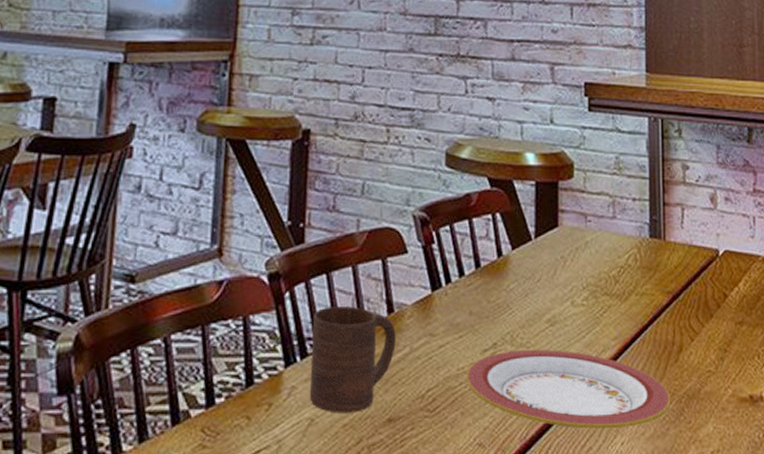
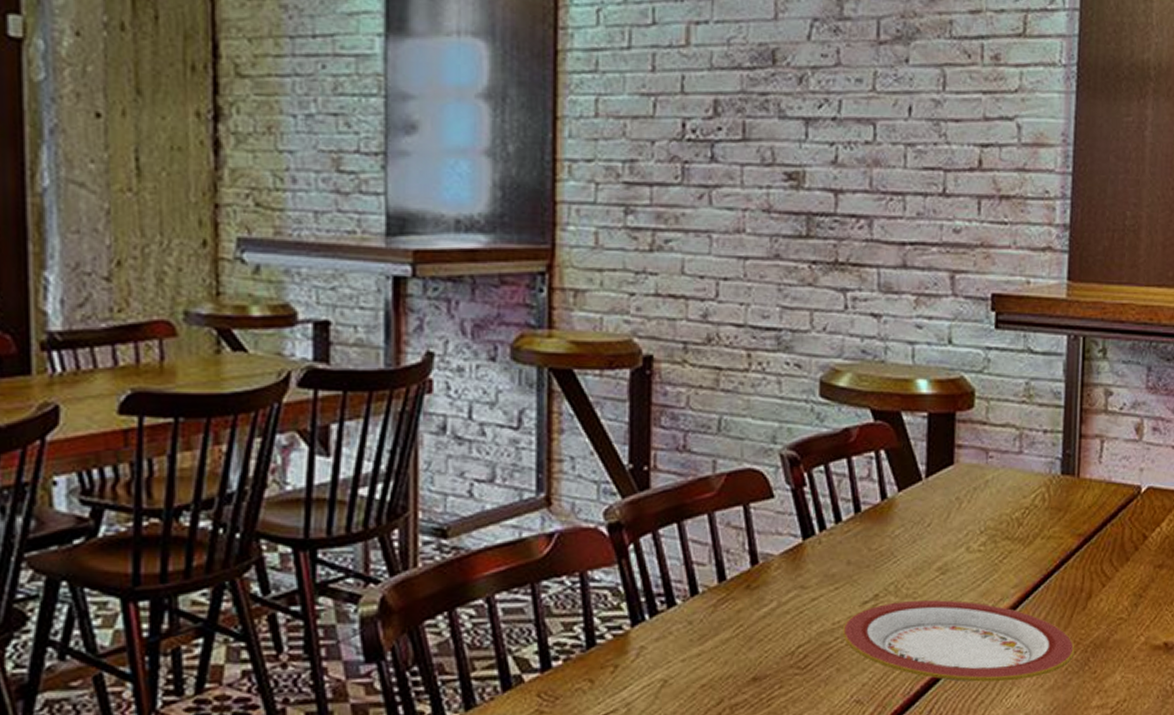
cup: present [309,306,396,413] -> none [661,558,761,674]

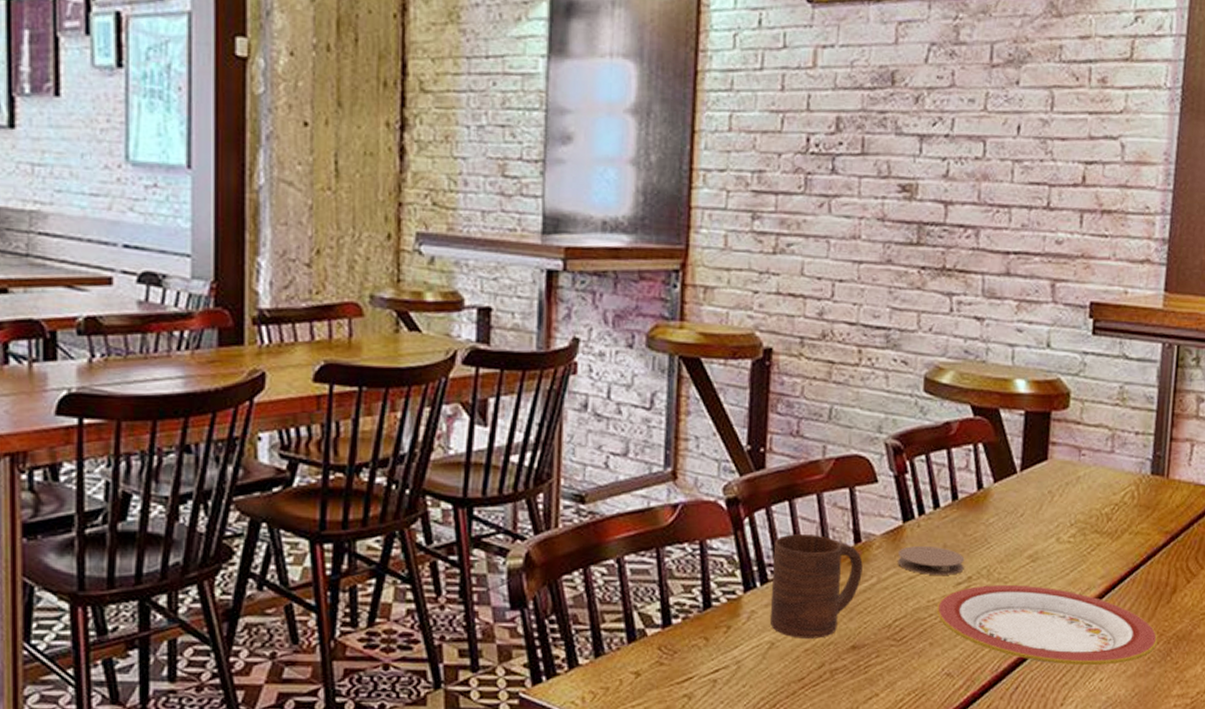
cup: none [661,558,761,674] -> present [769,534,863,639]
coaster: none [799,563,871,595] -> present [898,545,965,575]

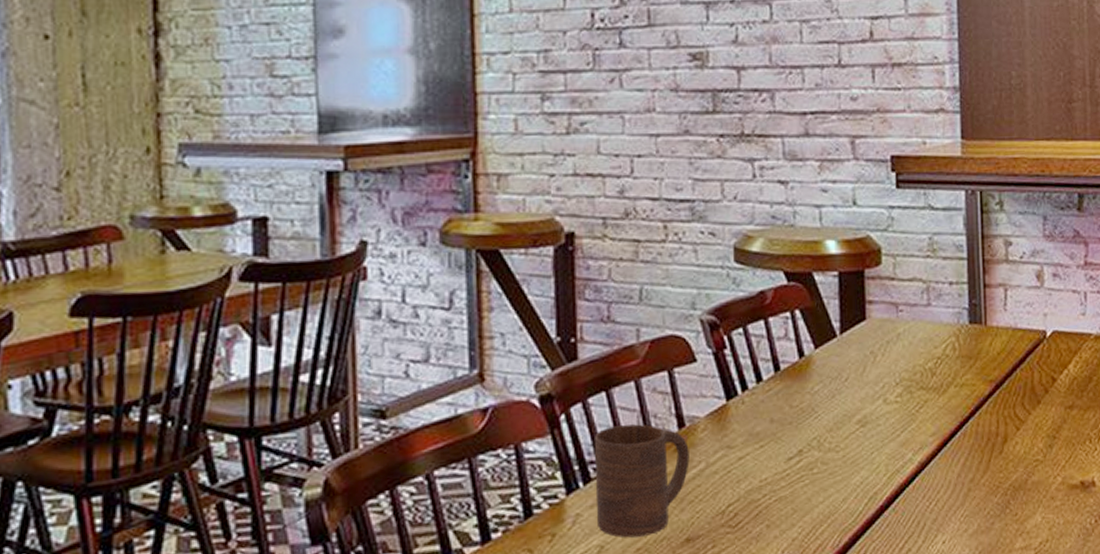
coaster: present [898,545,965,575] -> none [725,422,794,453]
plate: present [936,584,1158,666] -> none [769,451,995,532]

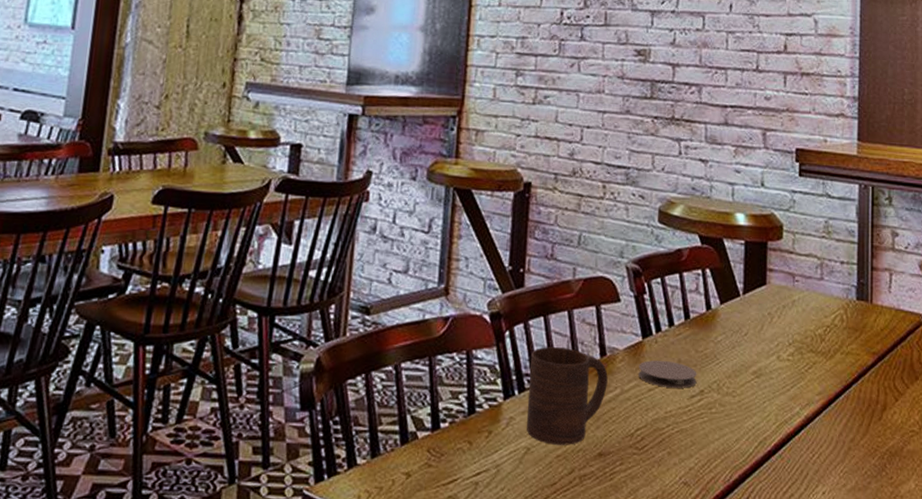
coaster: none [725,422,794,453] -> present [638,360,697,388]

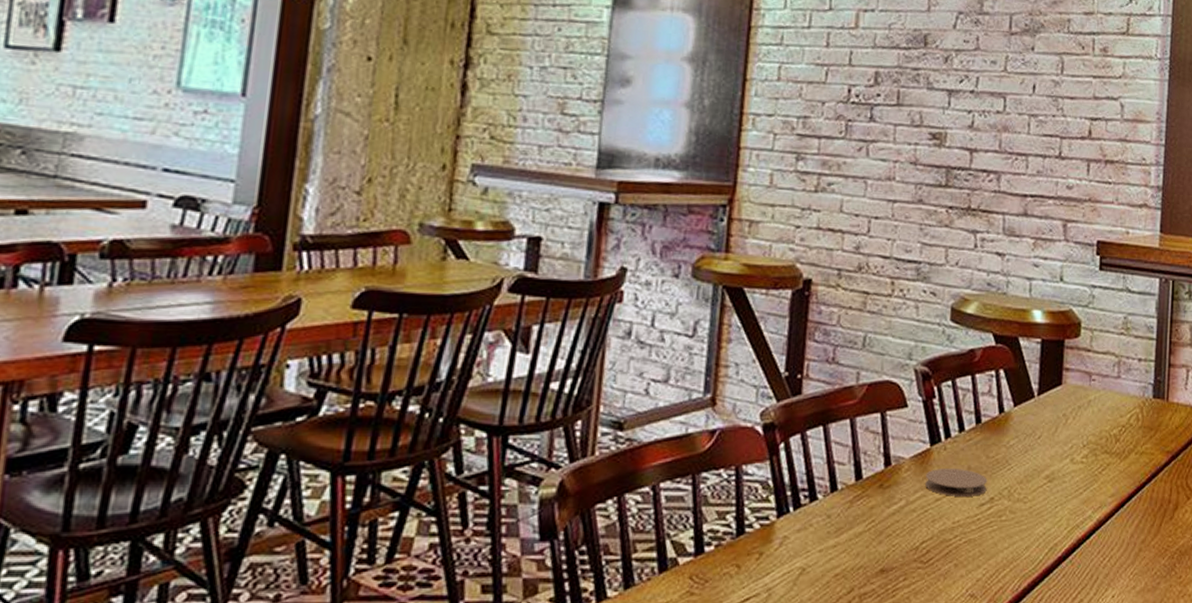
cup: present [526,347,608,445] -> none [801,459,892,563]

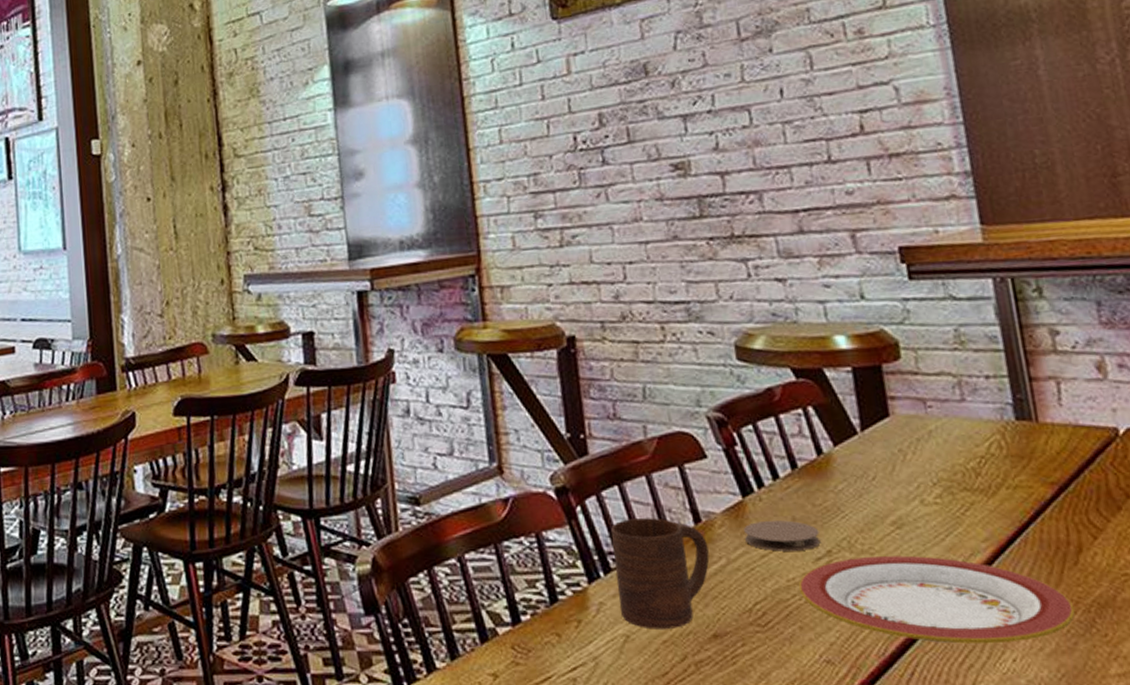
cup: none [801,459,892,563] -> present [610,517,710,630]
plate: none [961,504,1163,583] -> present [798,555,1075,644]

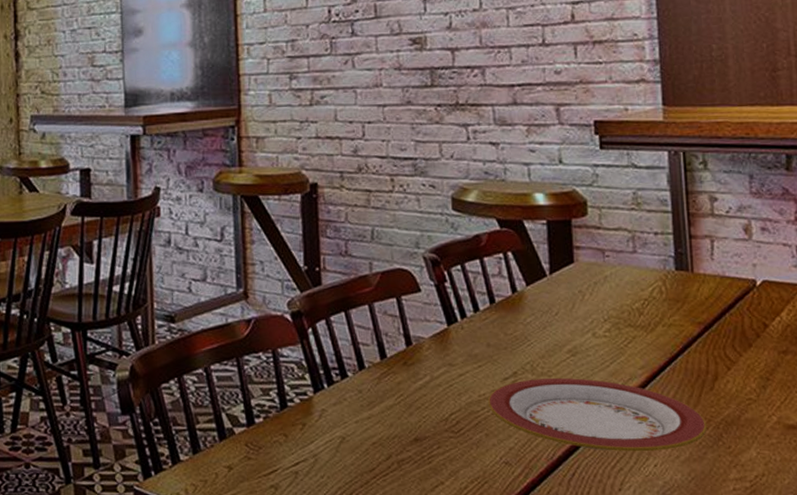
cup: present [610,517,710,630] -> none [335,340,416,433]
coaster: present [744,520,821,552] -> none [447,345,509,372]

